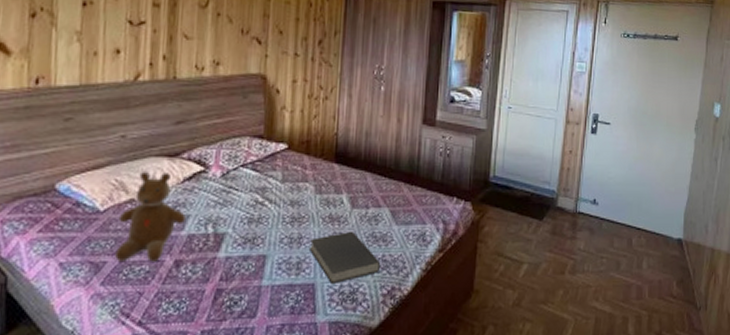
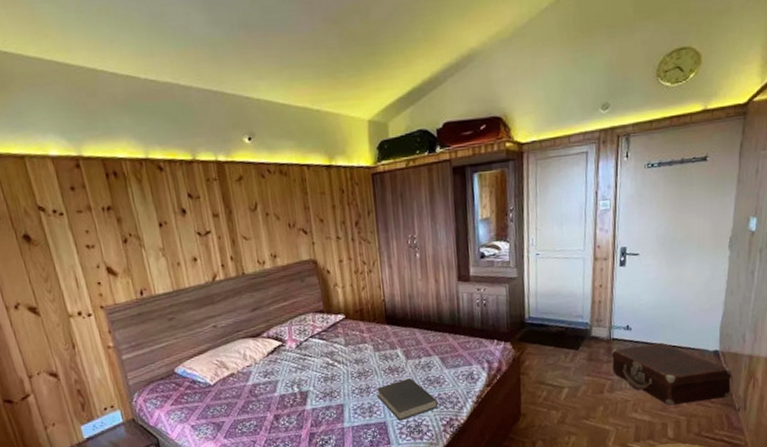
stuffed bear: present [115,172,186,262] -> none [225,350,276,420]
suitcase: none [576,222,694,296] -> present [612,342,732,406]

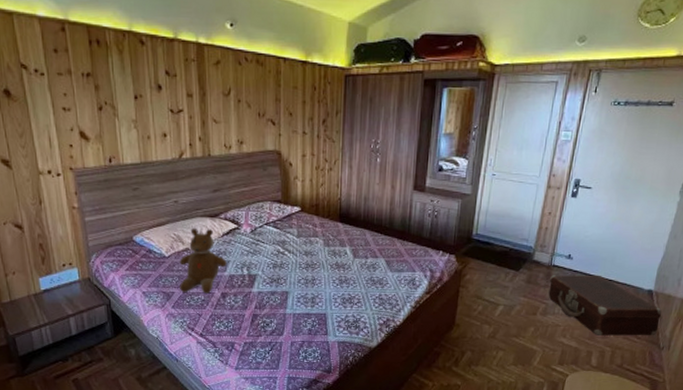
stuffed bear: none [225,350,276,420] -> present [179,229,227,294]
book: present [376,378,439,420] -> none [321,276,378,314]

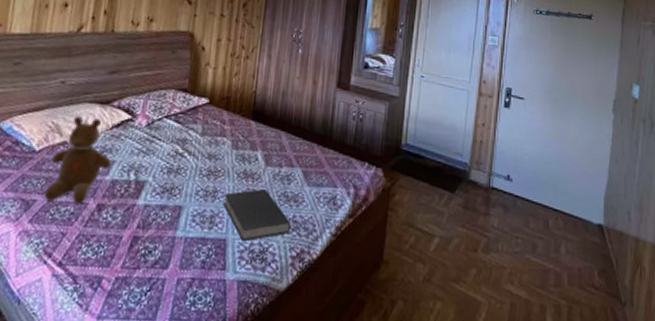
book: none [321,276,378,314] -> present [223,189,292,241]
suitcase: present [548,275,662,336] -> none [489,200,617,286]

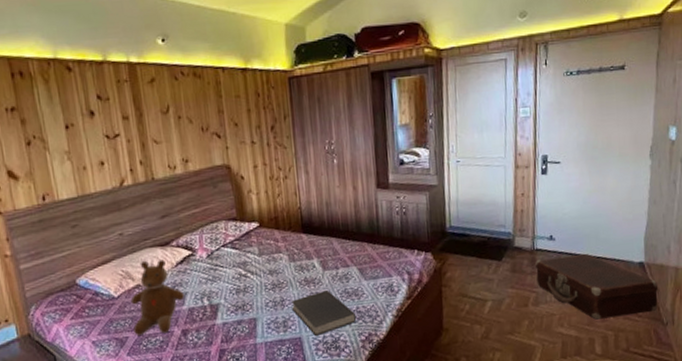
suitcase: none [489,200,617,286] -> present [535,253,659,320]

